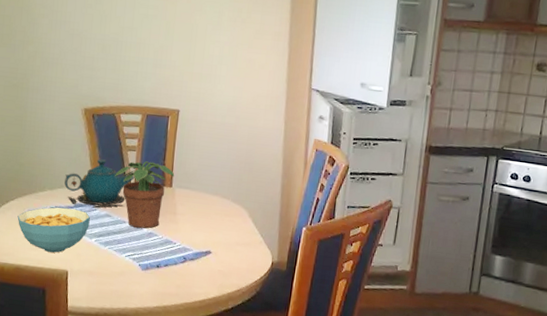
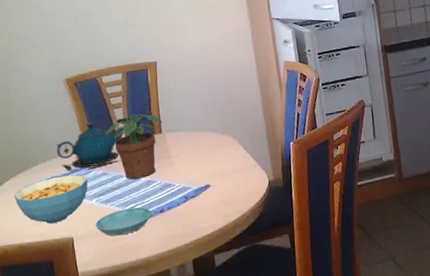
saucer: none [91,255,148,281] -> present [95,207,152,236]

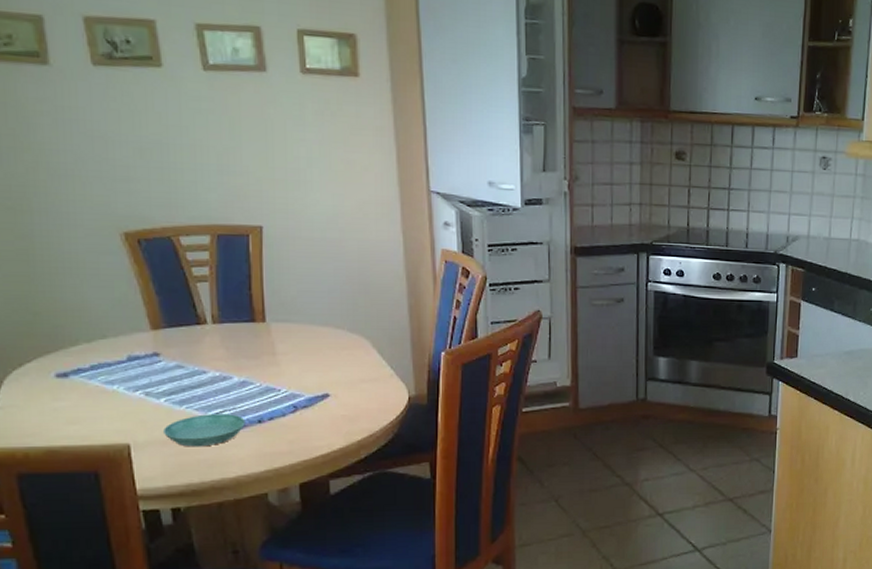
cereal bowl: present [14,175,88,224] -> none [40,363,154,424]
teapot: present [56,122,125,171] -> none [107,296,212,359]
potted plant: present [104,114,163,179] -> none [181,293,267,377]

